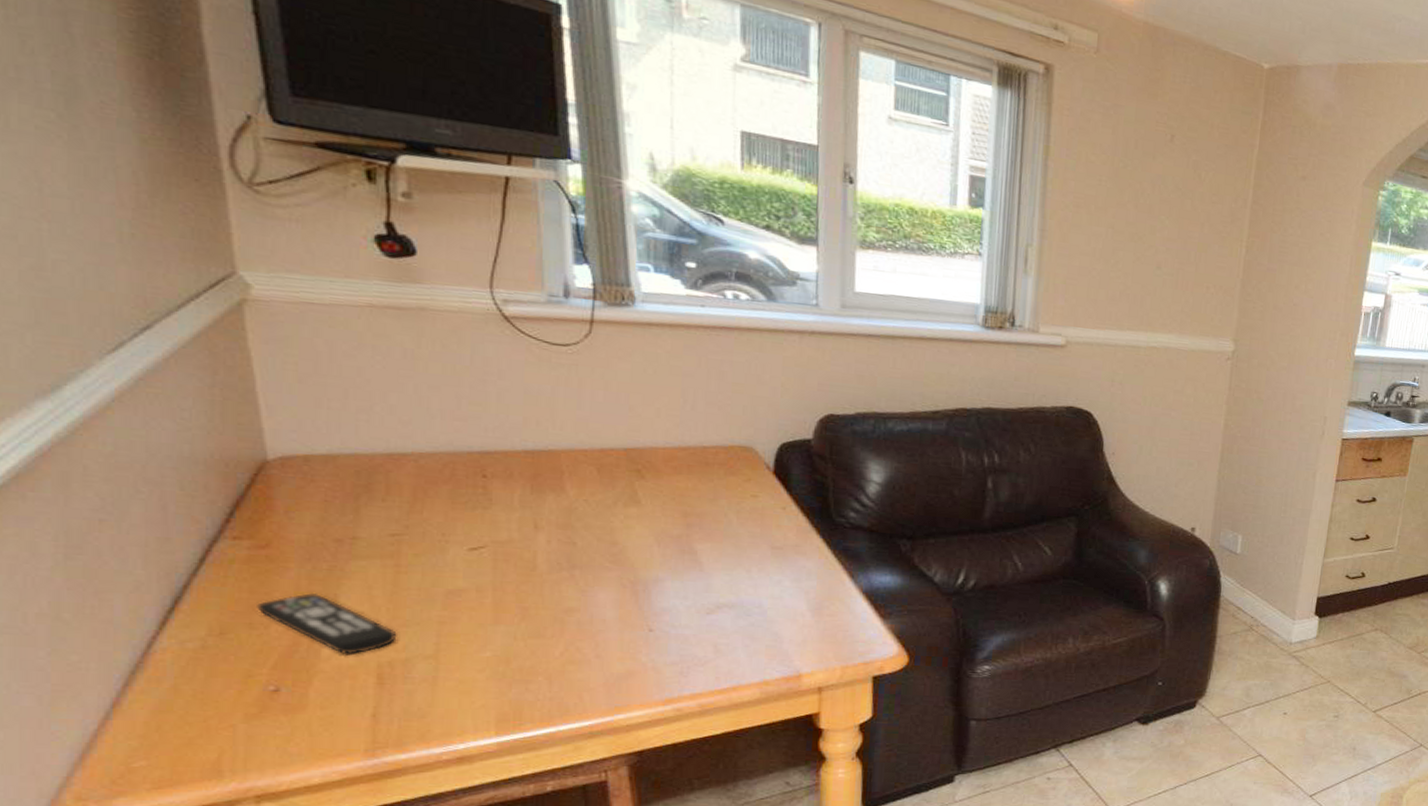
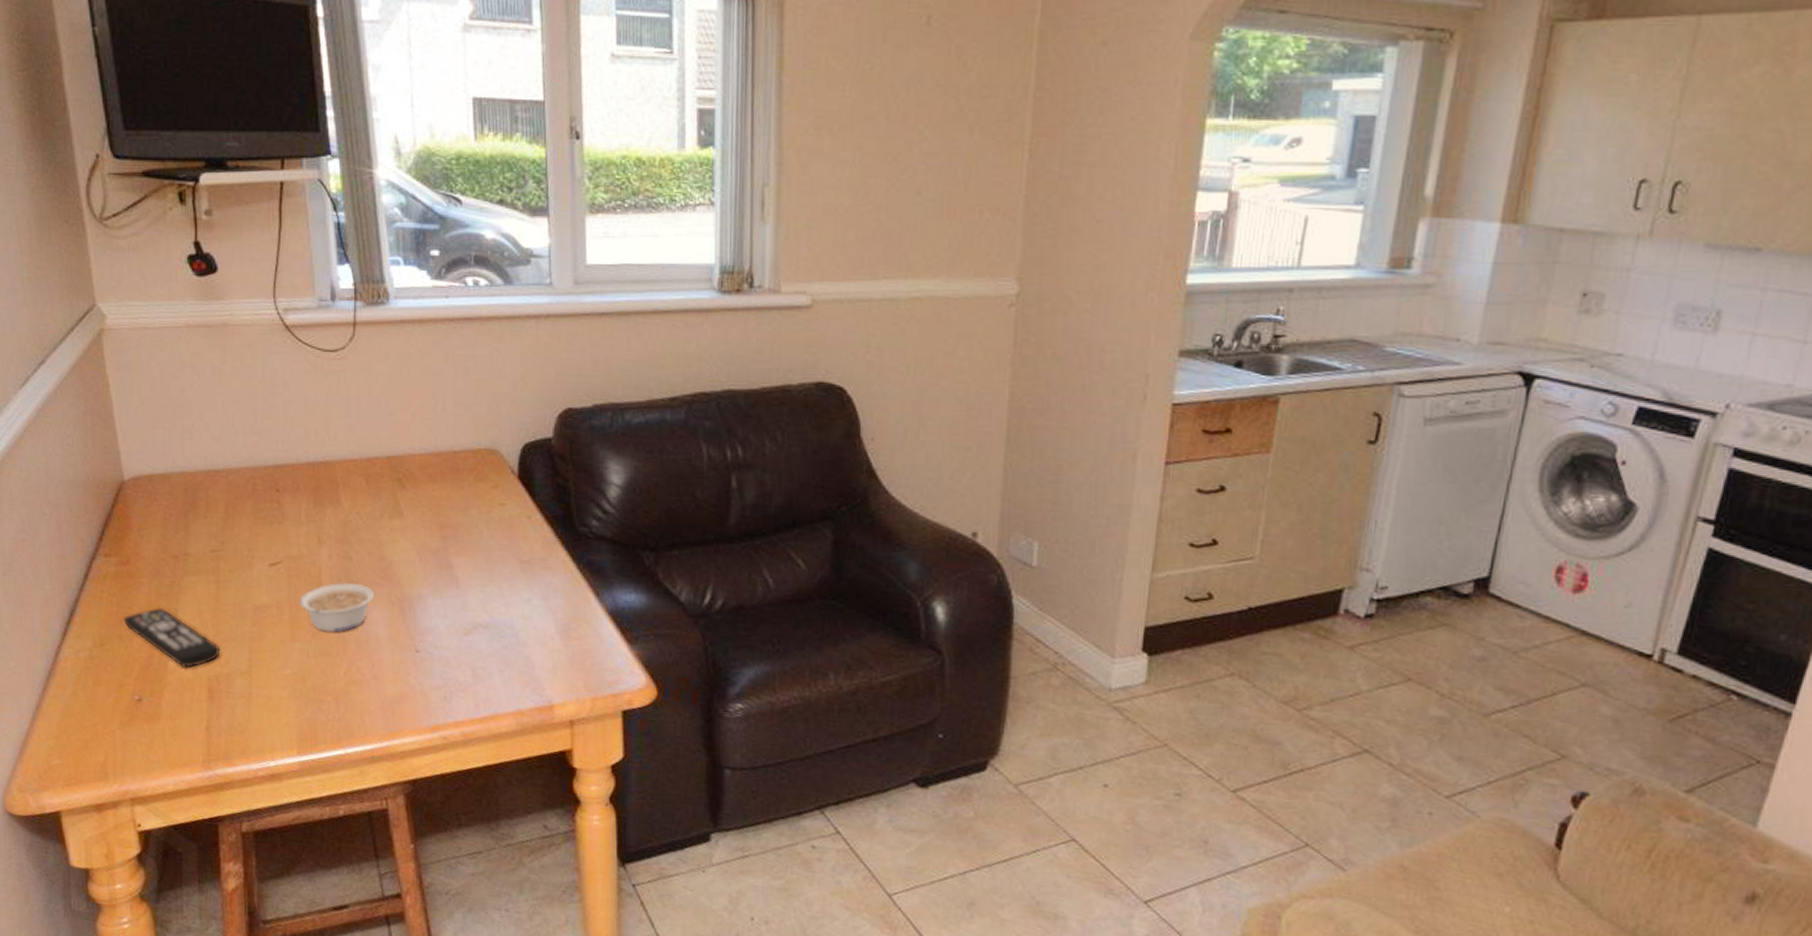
legume: none [506,567,602,615] -> present [299,583,374,633]

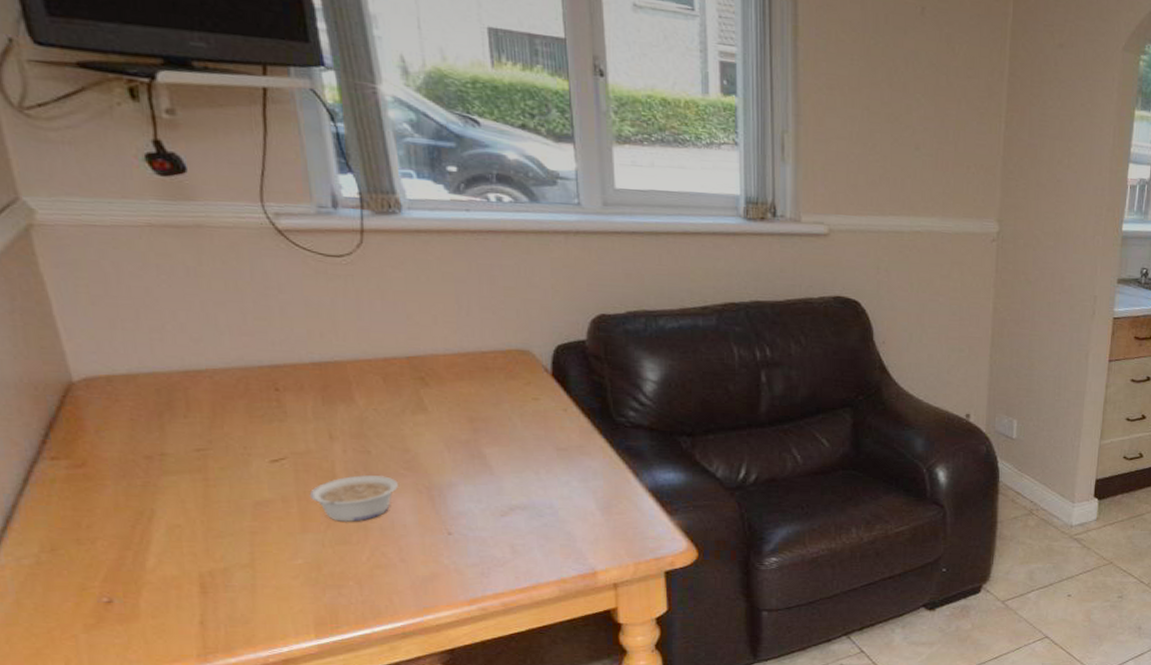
remote control: present [123,606,221,669] -> none [81,508,214,567]

